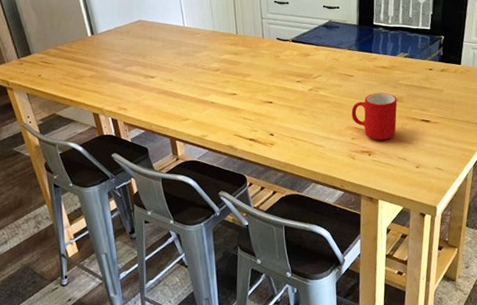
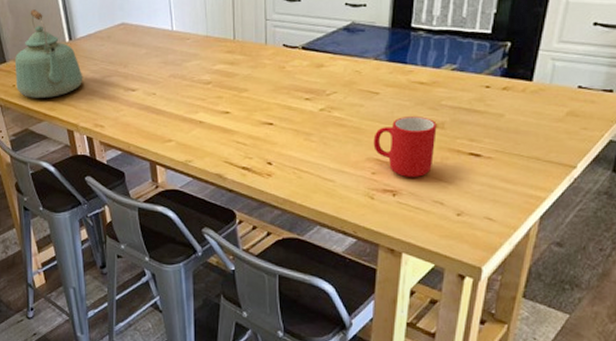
kettle: none [39,8,106,86] -> present [14,9,83,98]

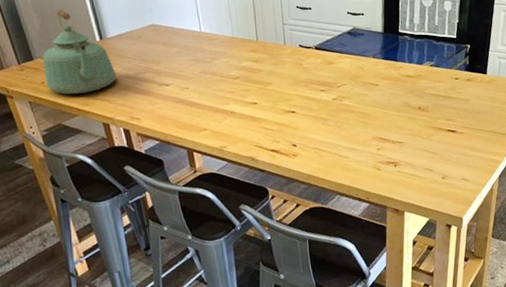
cup: present [373,116,437,177] -> none [376,102,423,151]

